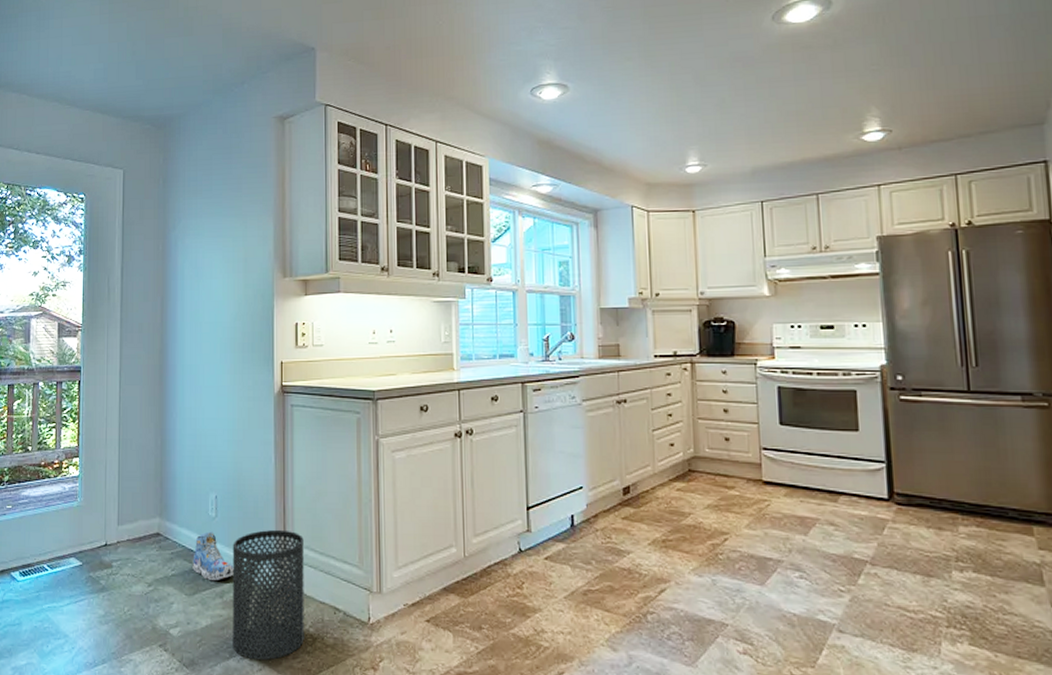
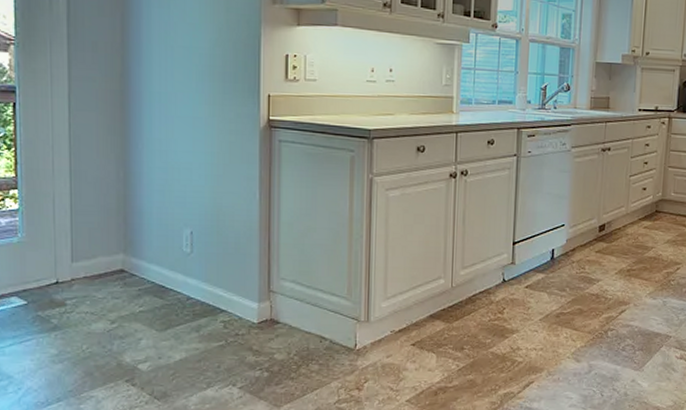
shoe: present [193,531,234,580] -> none [164,267,212,315]
trash can: present [232,529,304,661] -> none [210,264,290,389]

